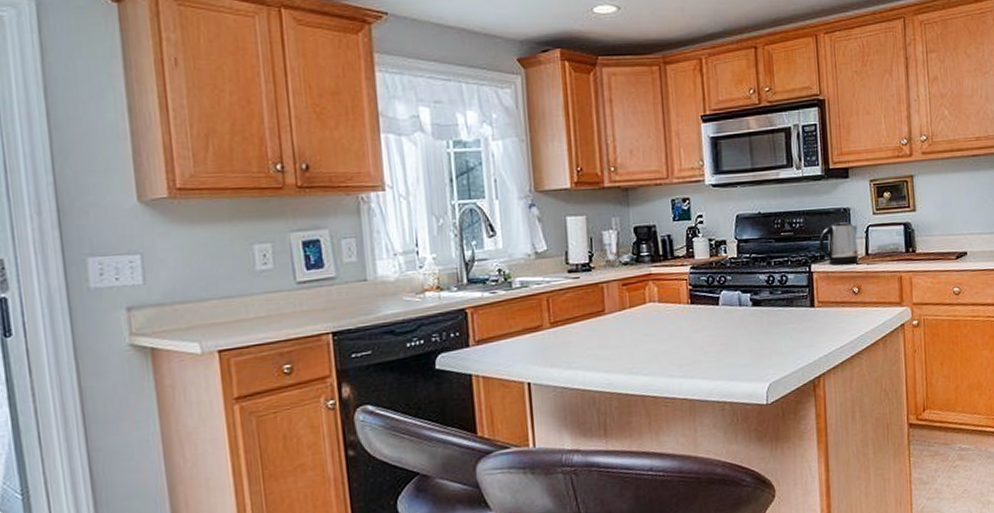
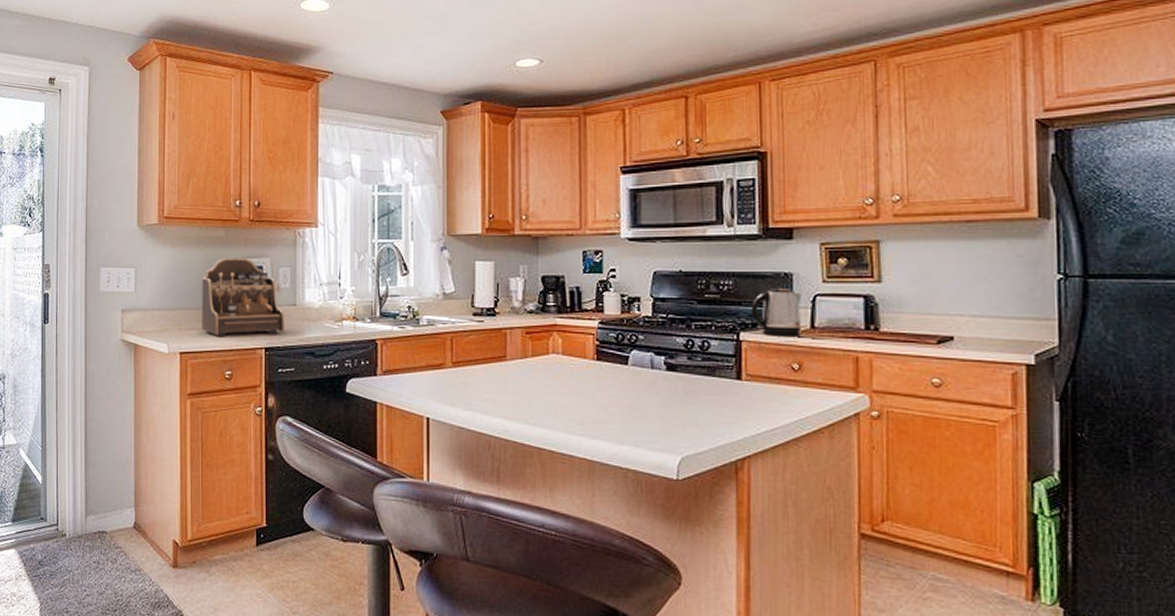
spice rack: none [239,231,355,327] -> present [202,258,285,337]

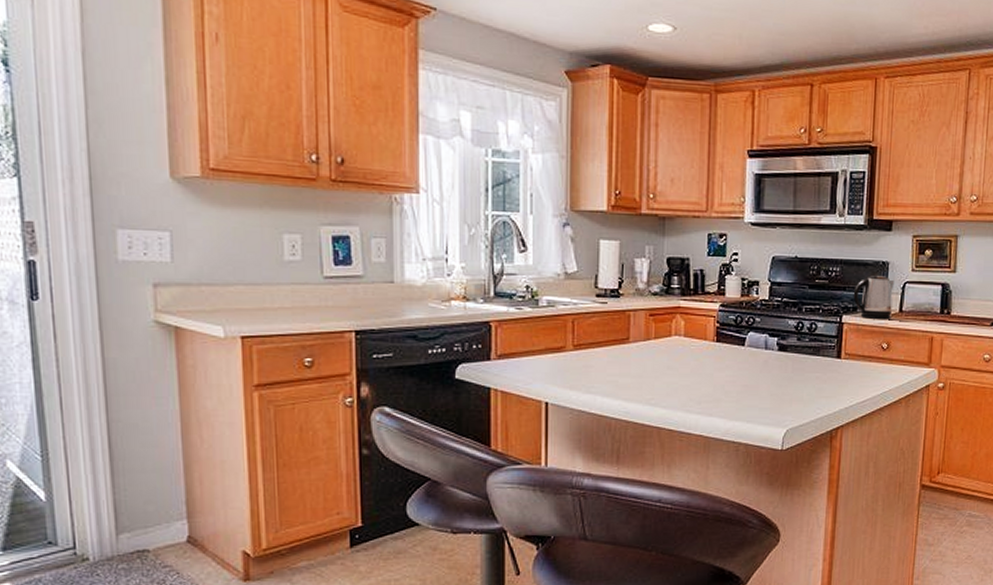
spice rack: present [202,258,285,337] -> none [268,224,380,319]

